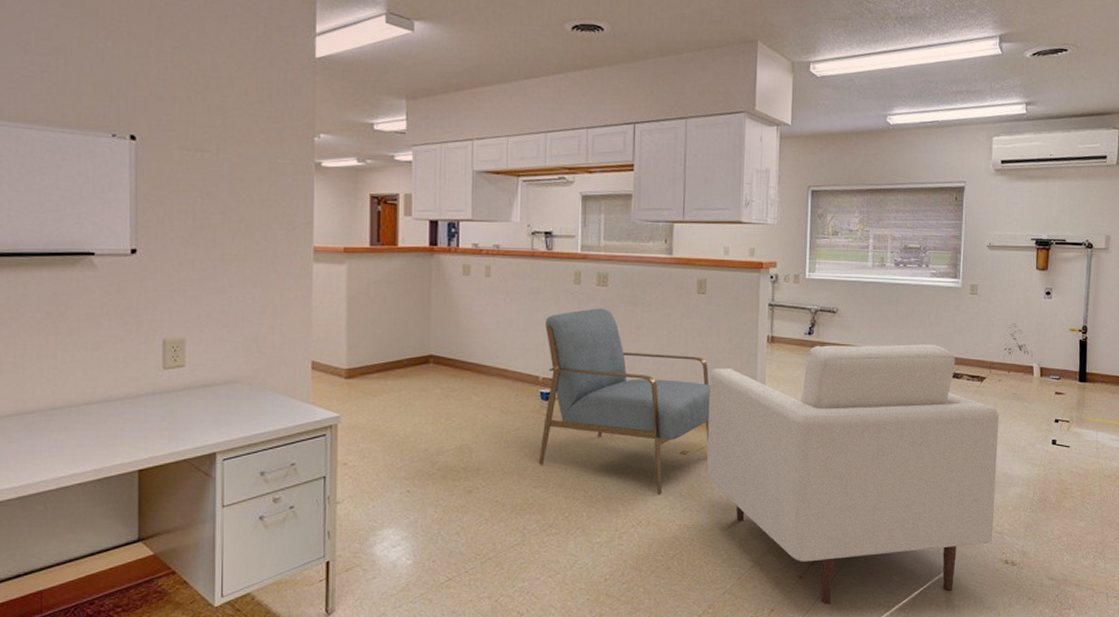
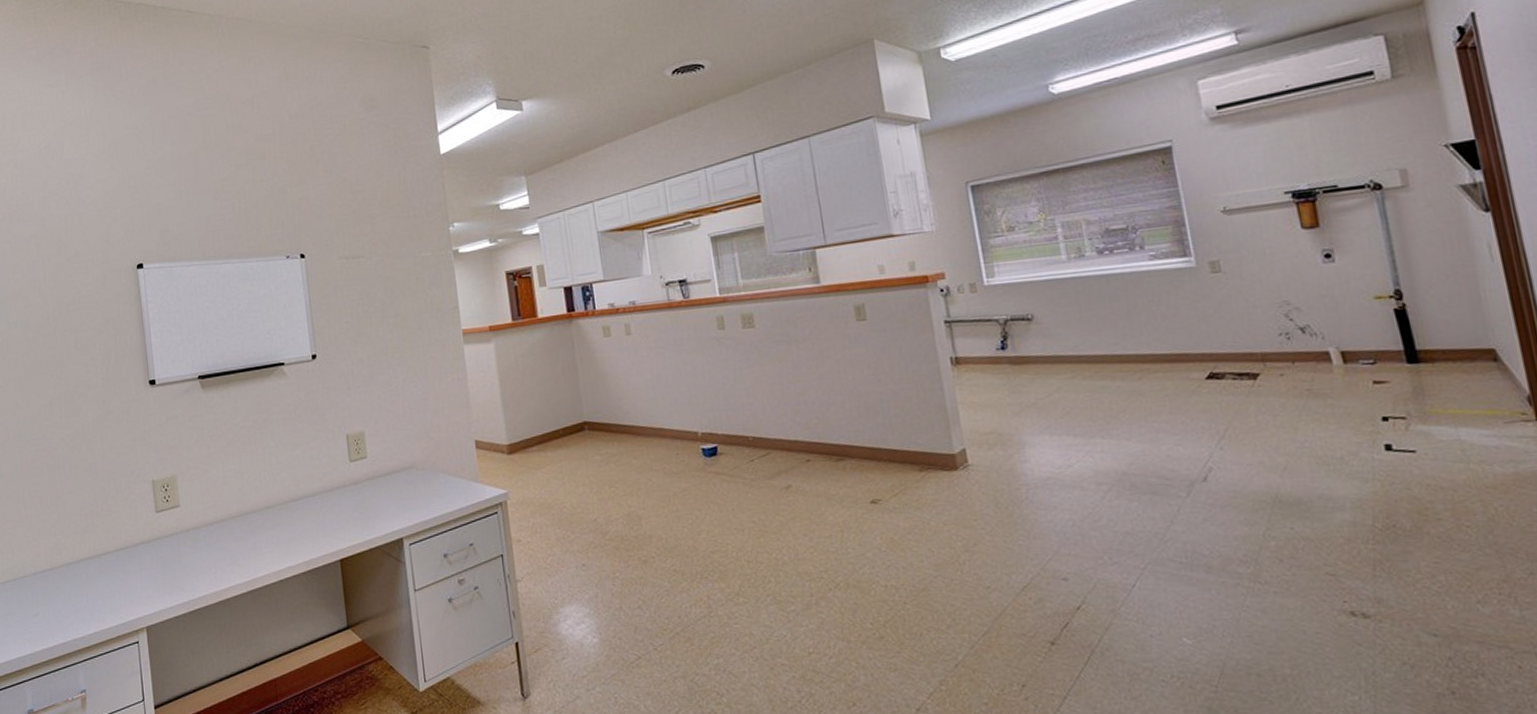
chair: present [538,308,711,495] -> none [695,351,902,553]
chair: present [705,344,999,604] -> none [888,340,1323,677]

